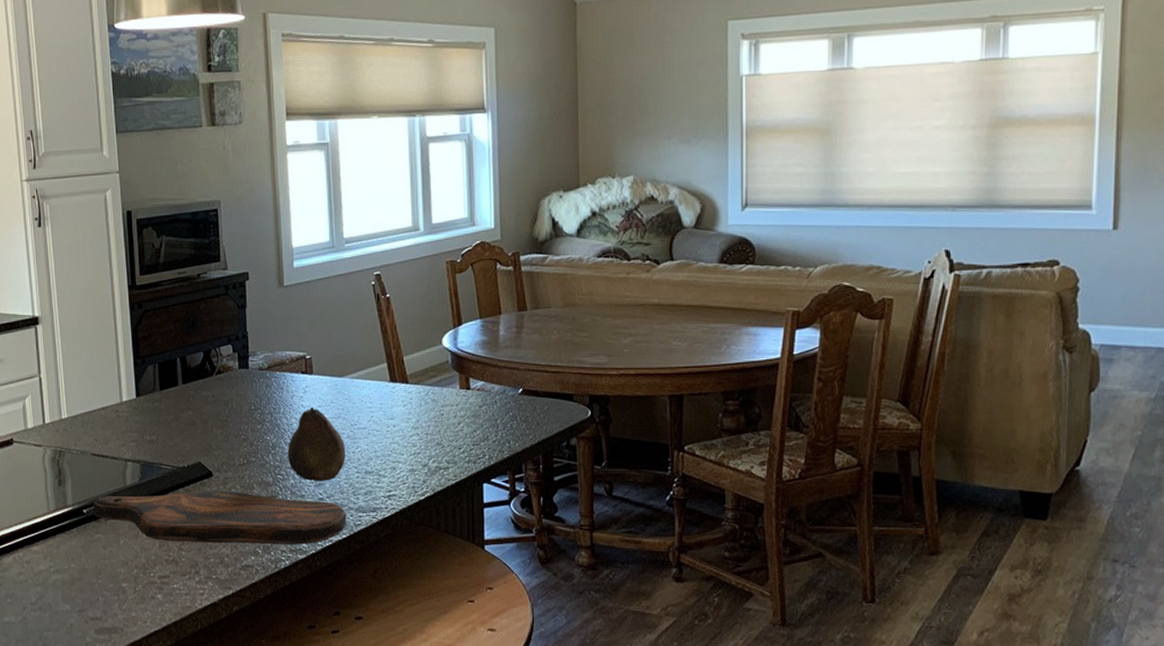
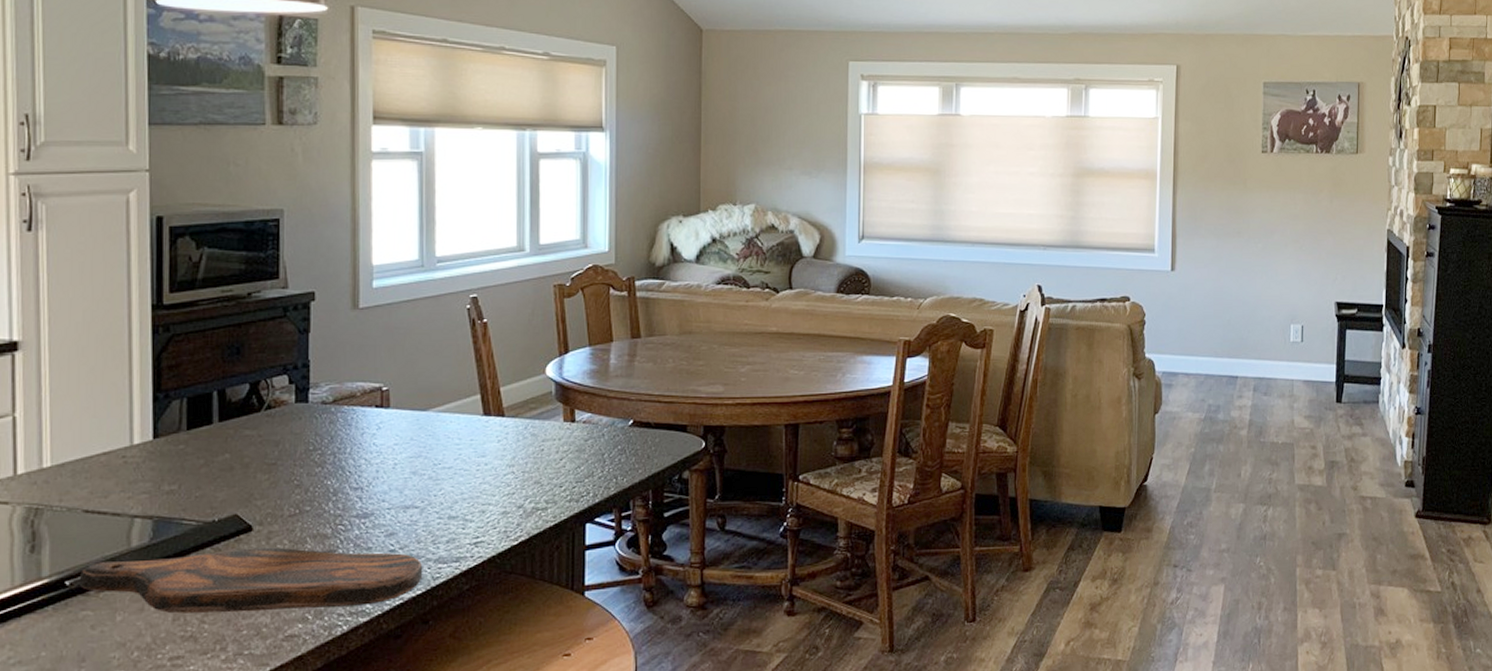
fruit: present [287,407,346,482] -> none [353,446,426,531]

